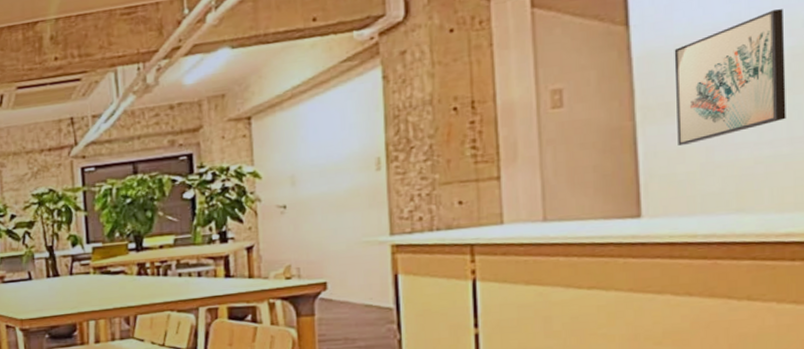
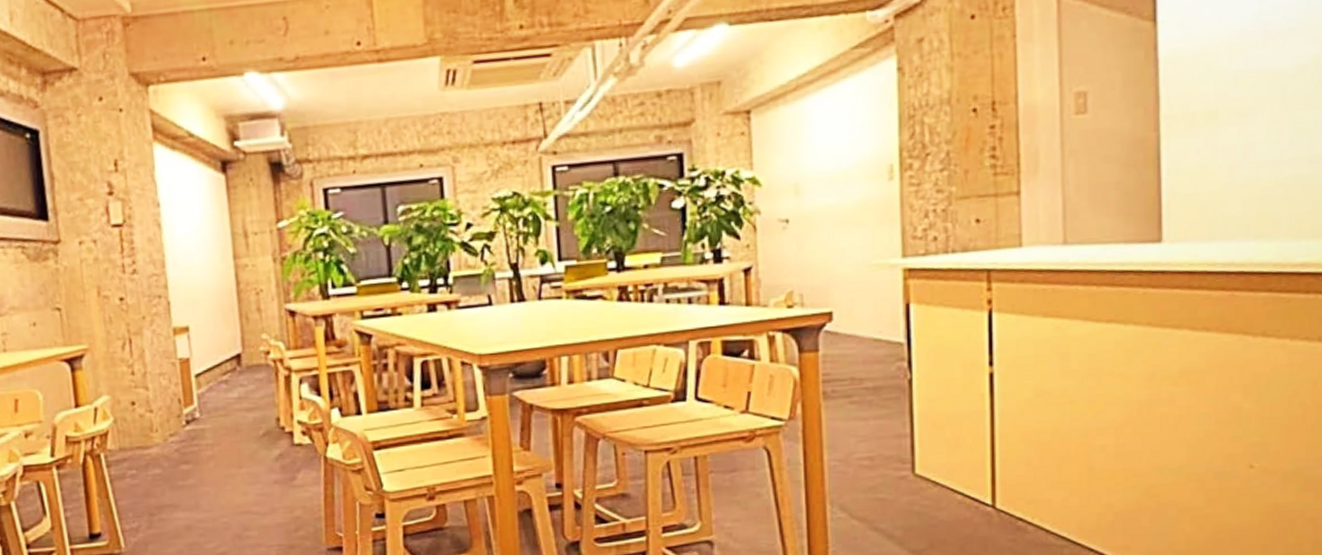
wall art: present [674,9,786,145] -> none [1200,11,1309,162]

